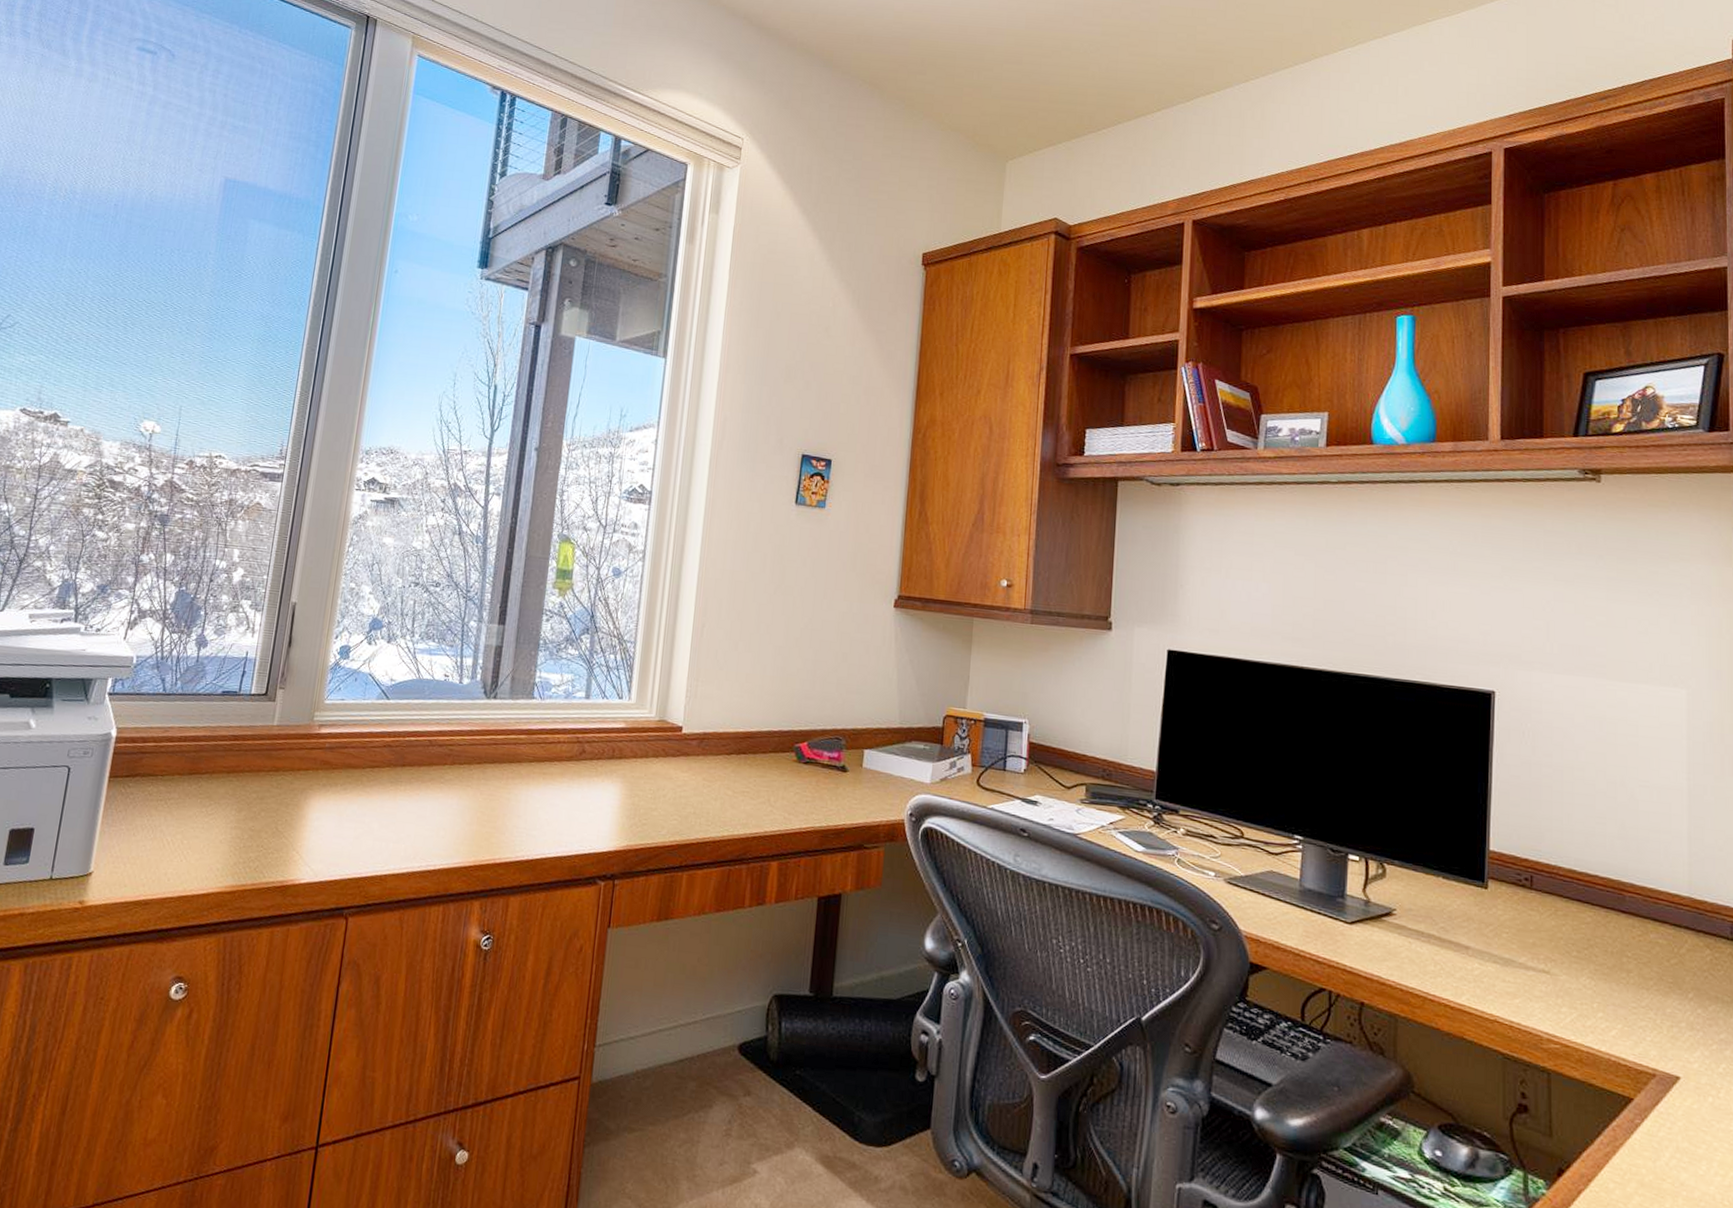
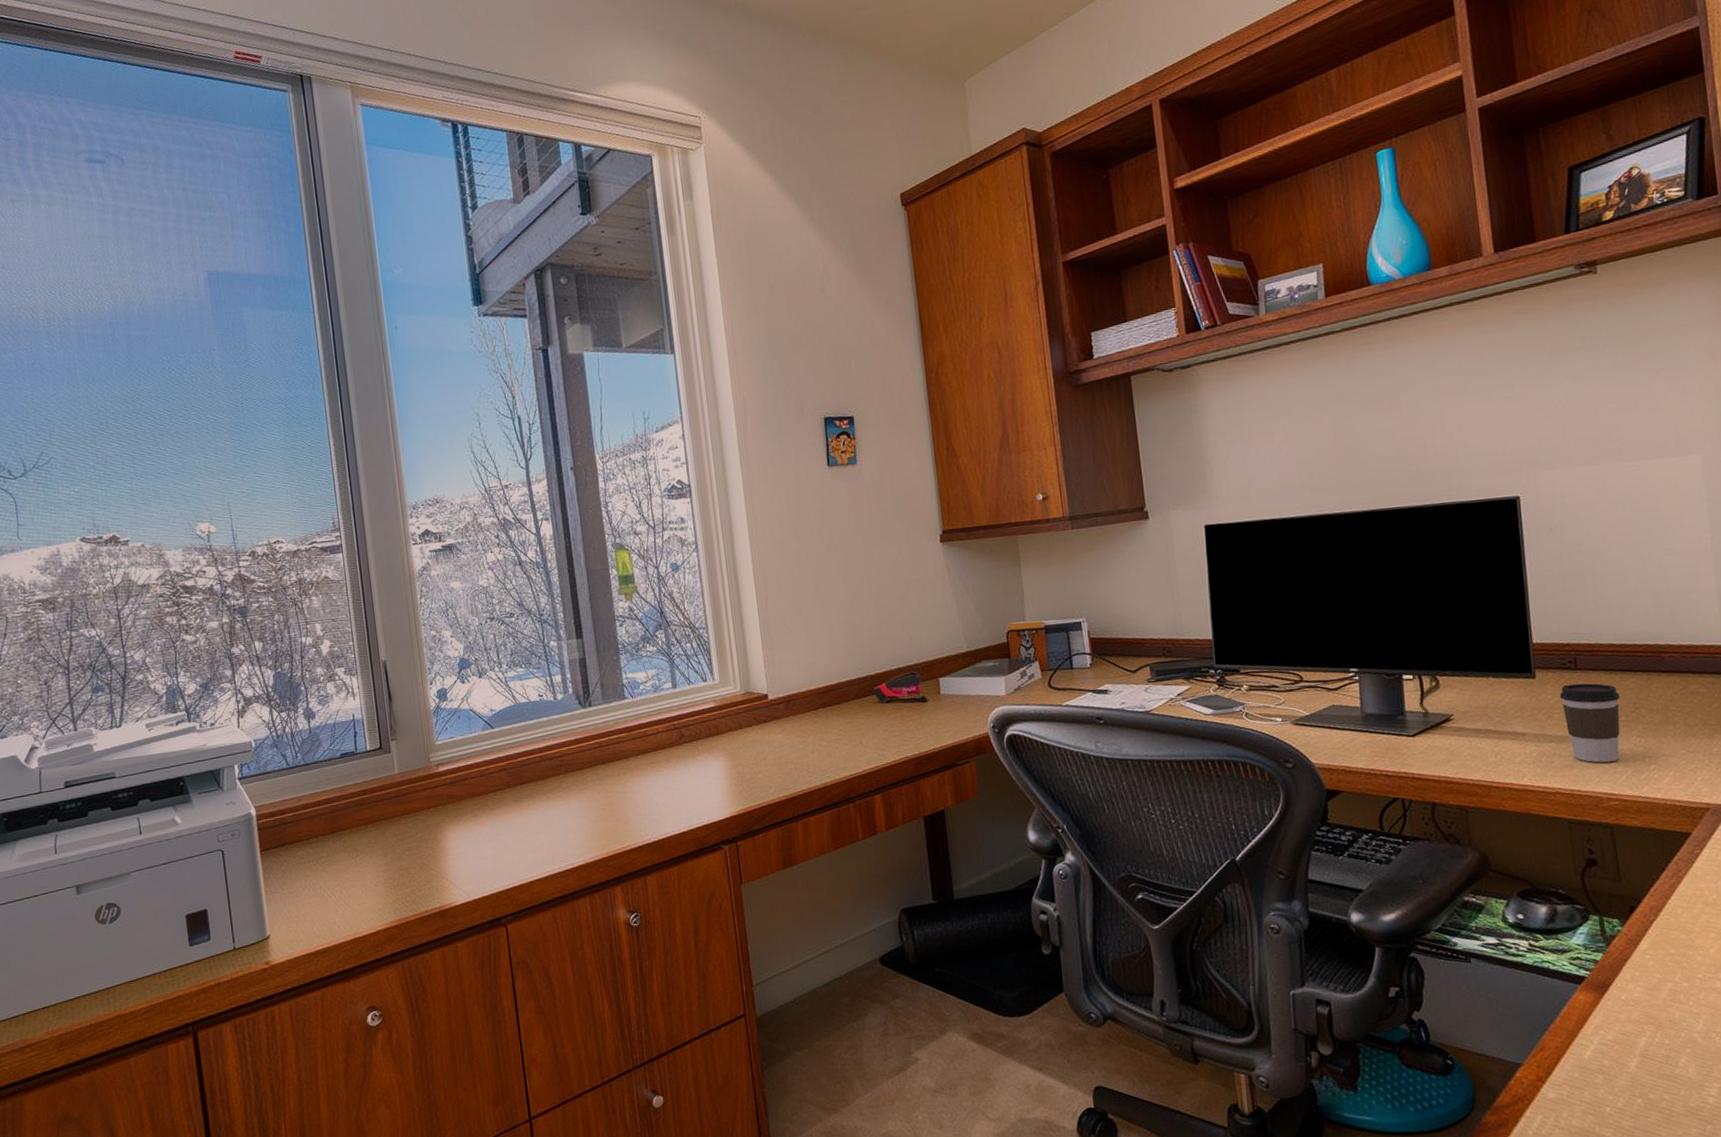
coffee cup: none [1510,903,1574,1000] -> present [1559,683,1620,763]

